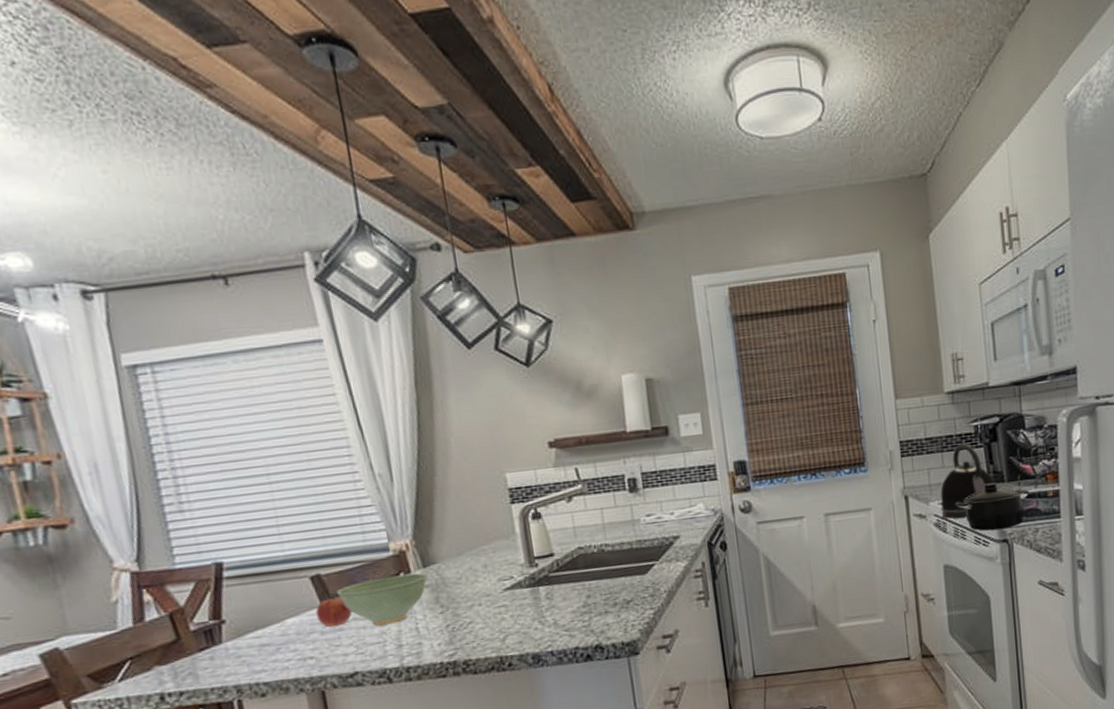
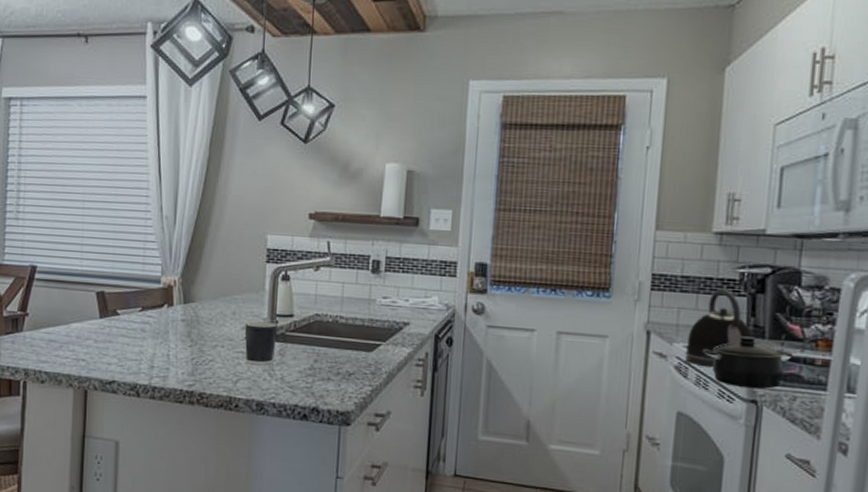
fruit: present [316,595,353,627] -> none [94,311,121,338]
bowl: present [336,573,428,626] -> none [113,304,186,347]
mug: none [500,566,542,617] -> present [244,321,277,365]

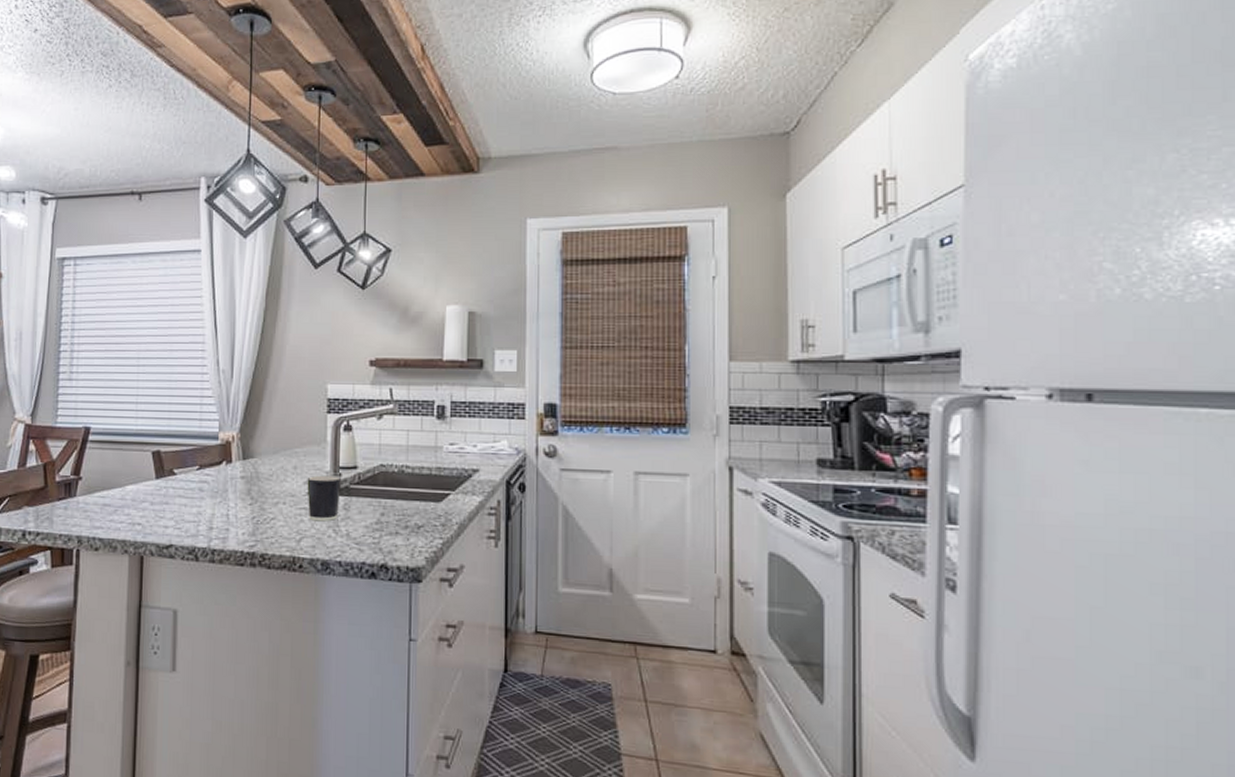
kettle: present [685,288,753,368] -> none [771,418,842,503]
saucepan: present [702,336,793,389] -> none [789,468,886,524]

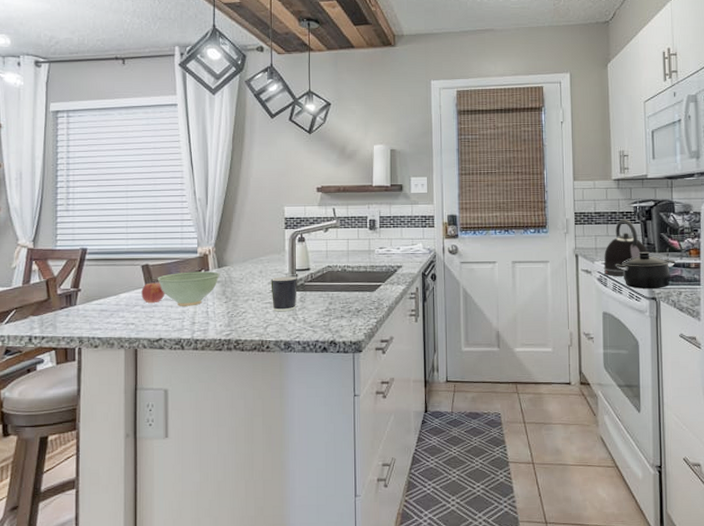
fruit: none [150,471,178,499] -> present [141,280,165,303]
bowl: none [169,462,245,507] -> present [157,271,220,306]
kettle: none [771,418,842,503] -> present [603,219,648,277]
saucepan: none [789,468,886,524] -> present [615,252,675,289]

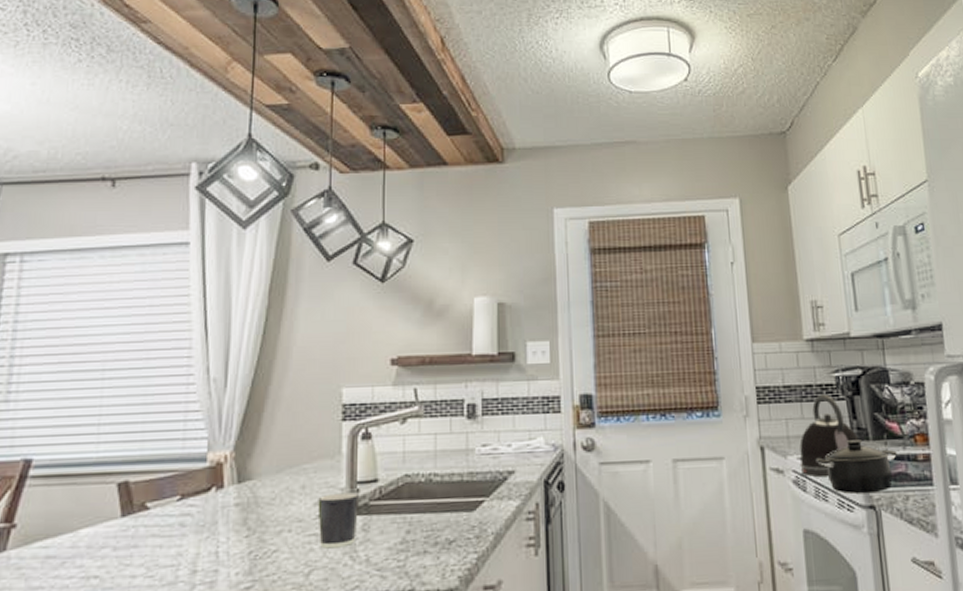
fruit: present [141,280,165,303] -> none [113,506,152,542]
bowl: present [157,271,220,306] -> none [140,488,240,546]

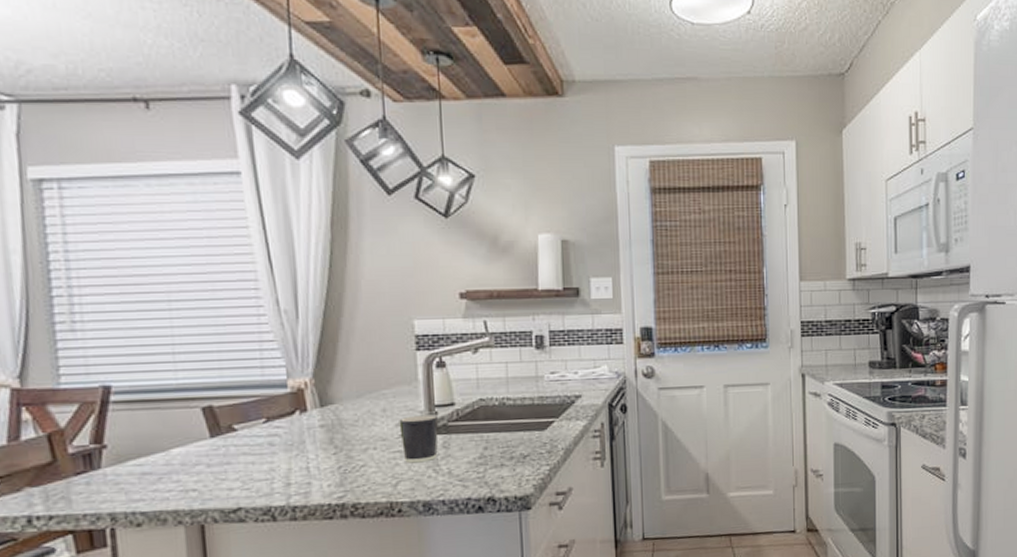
kettle: present [799,394,859,477] -> none [835,328,887,400]
saucepan: present [815,440,897,494] -> none [849,368,919,413]

